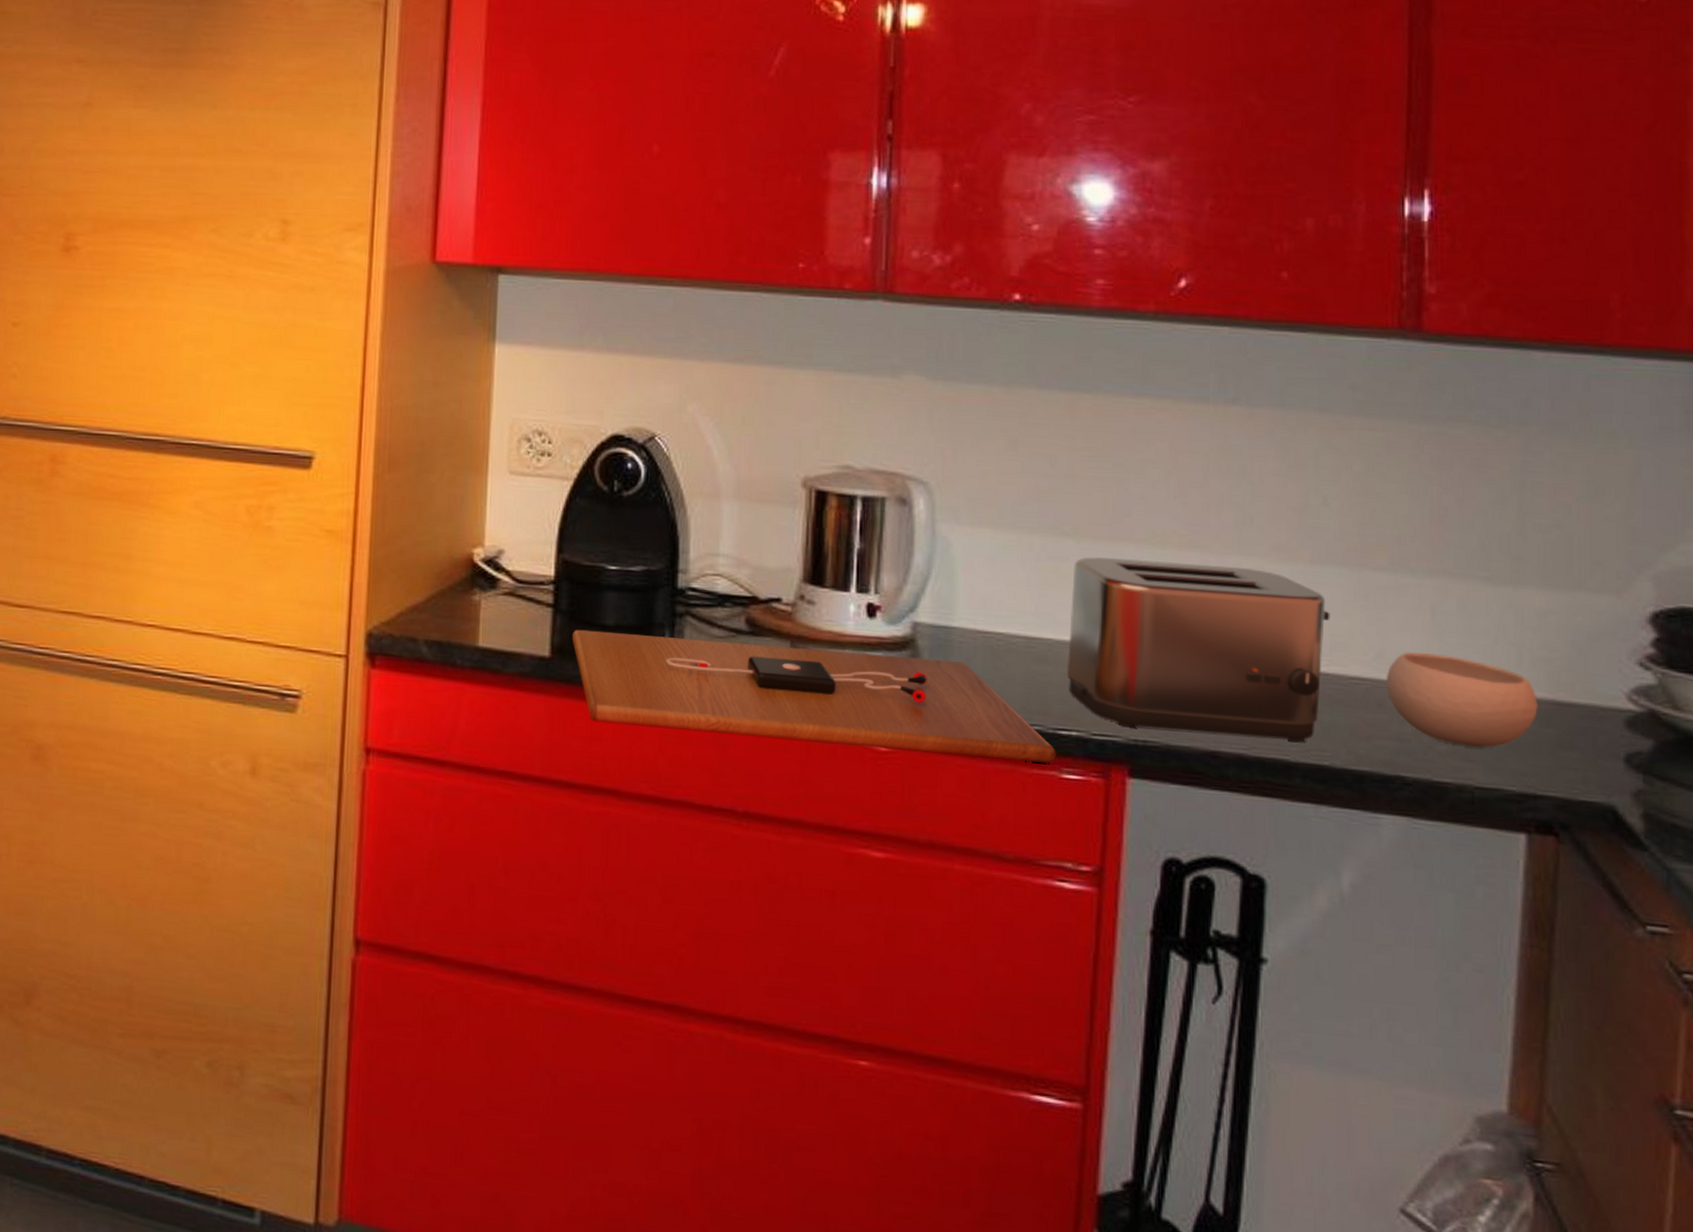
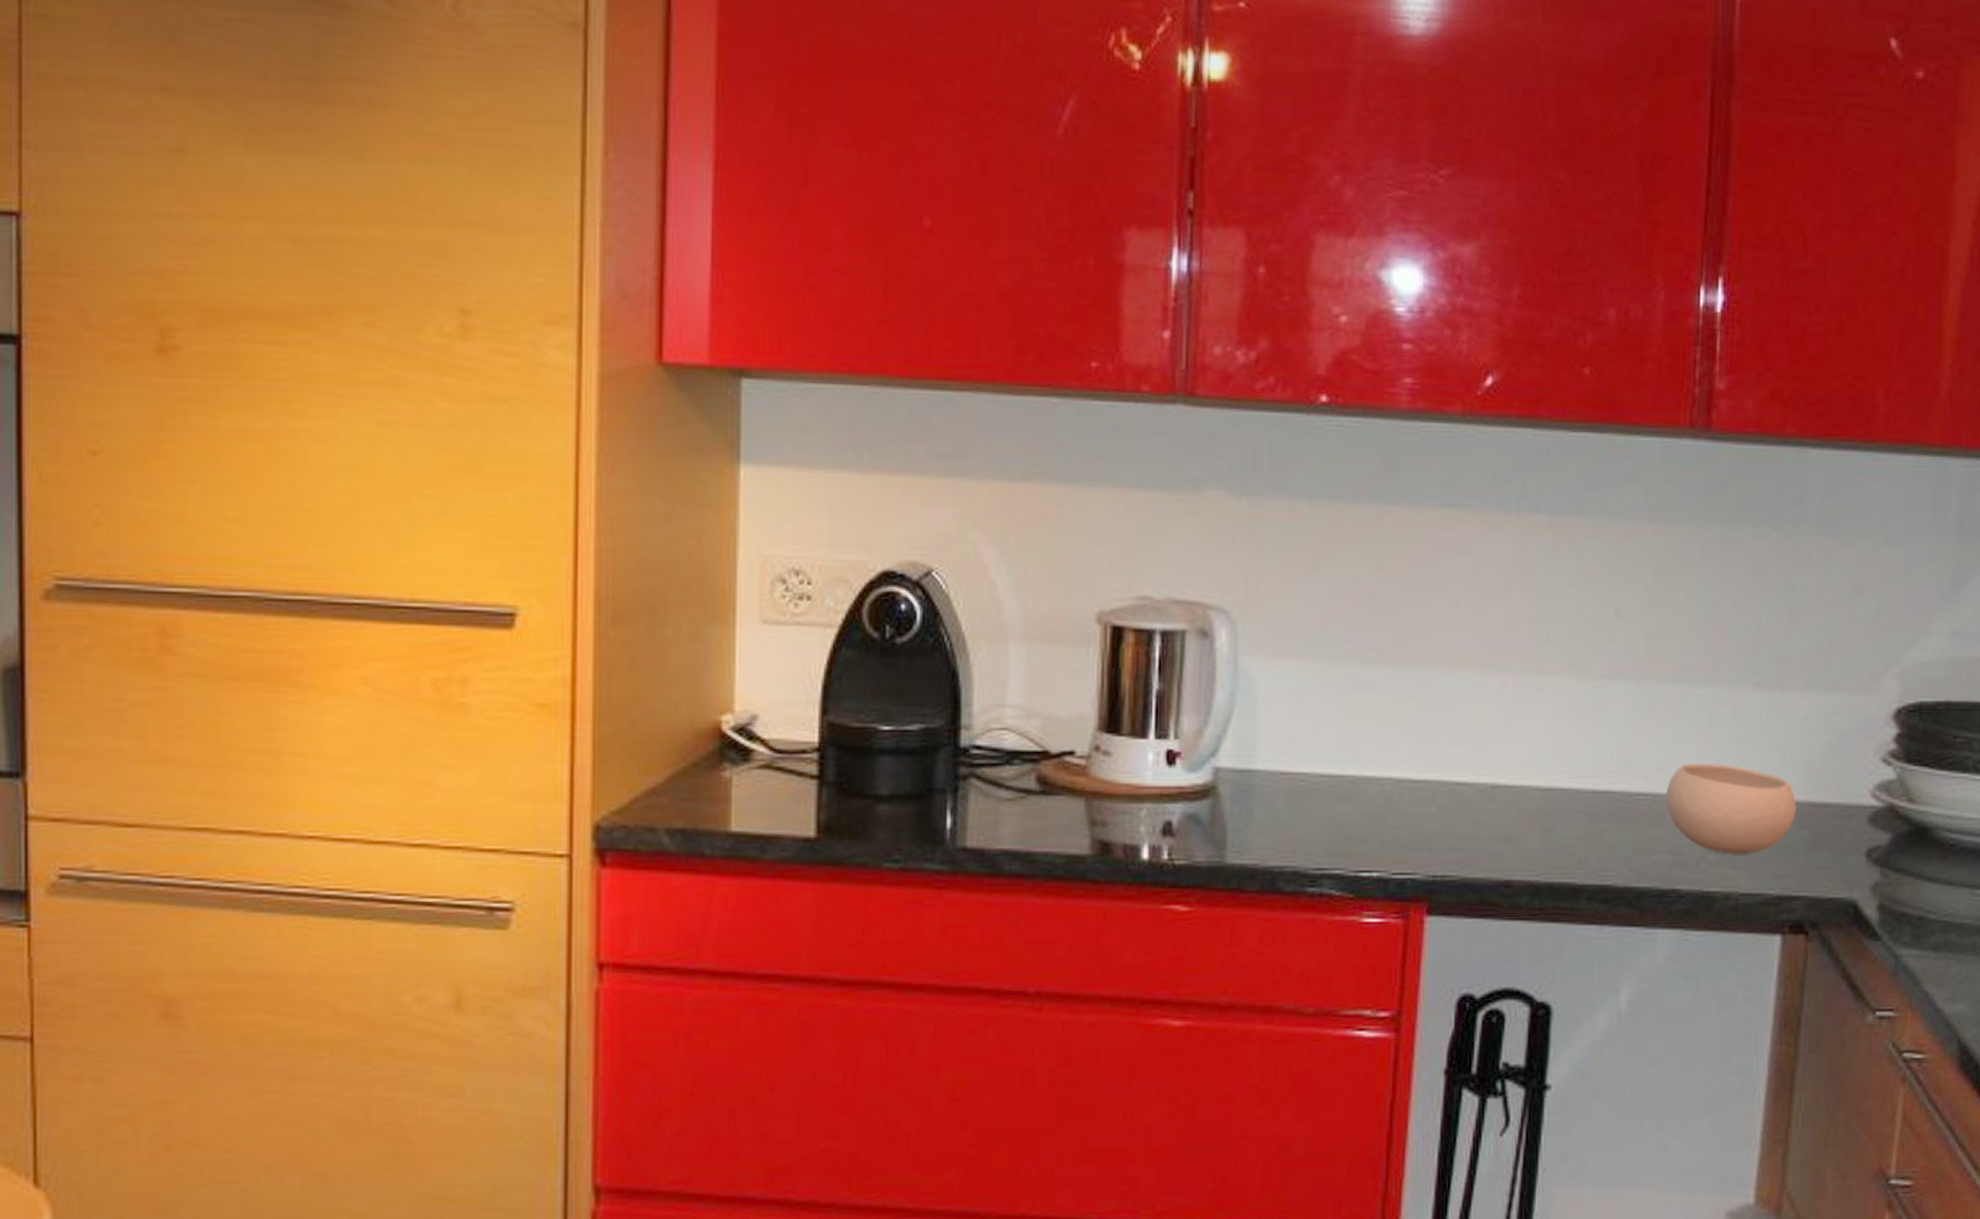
cutting board: present [571,629,1056,764] -> none [840,802,1357,909]
toaster: present [1066,556,1330,742] -> none [1368,683,1618,863]

